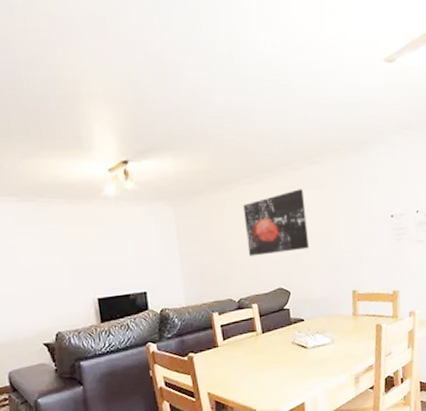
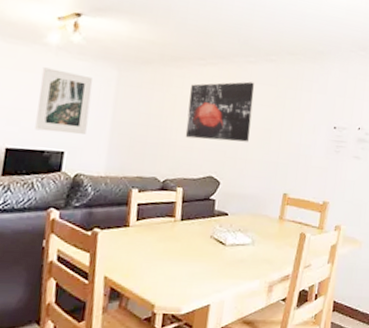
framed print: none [108,218,160,278] -> present [35,67,93,134]

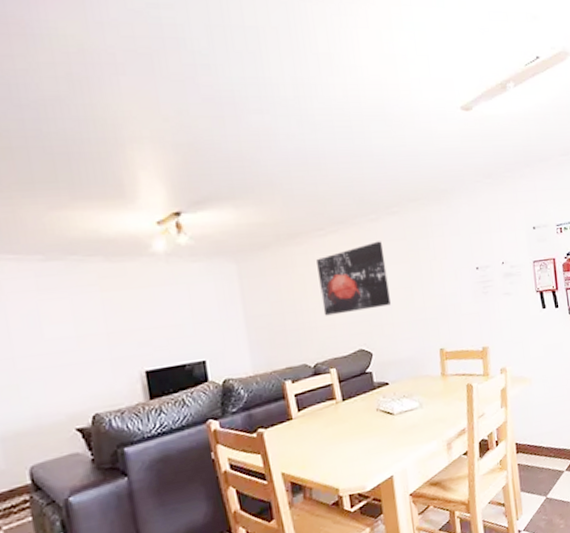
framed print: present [35,67,93,134] -> none [157,277,222,346]

